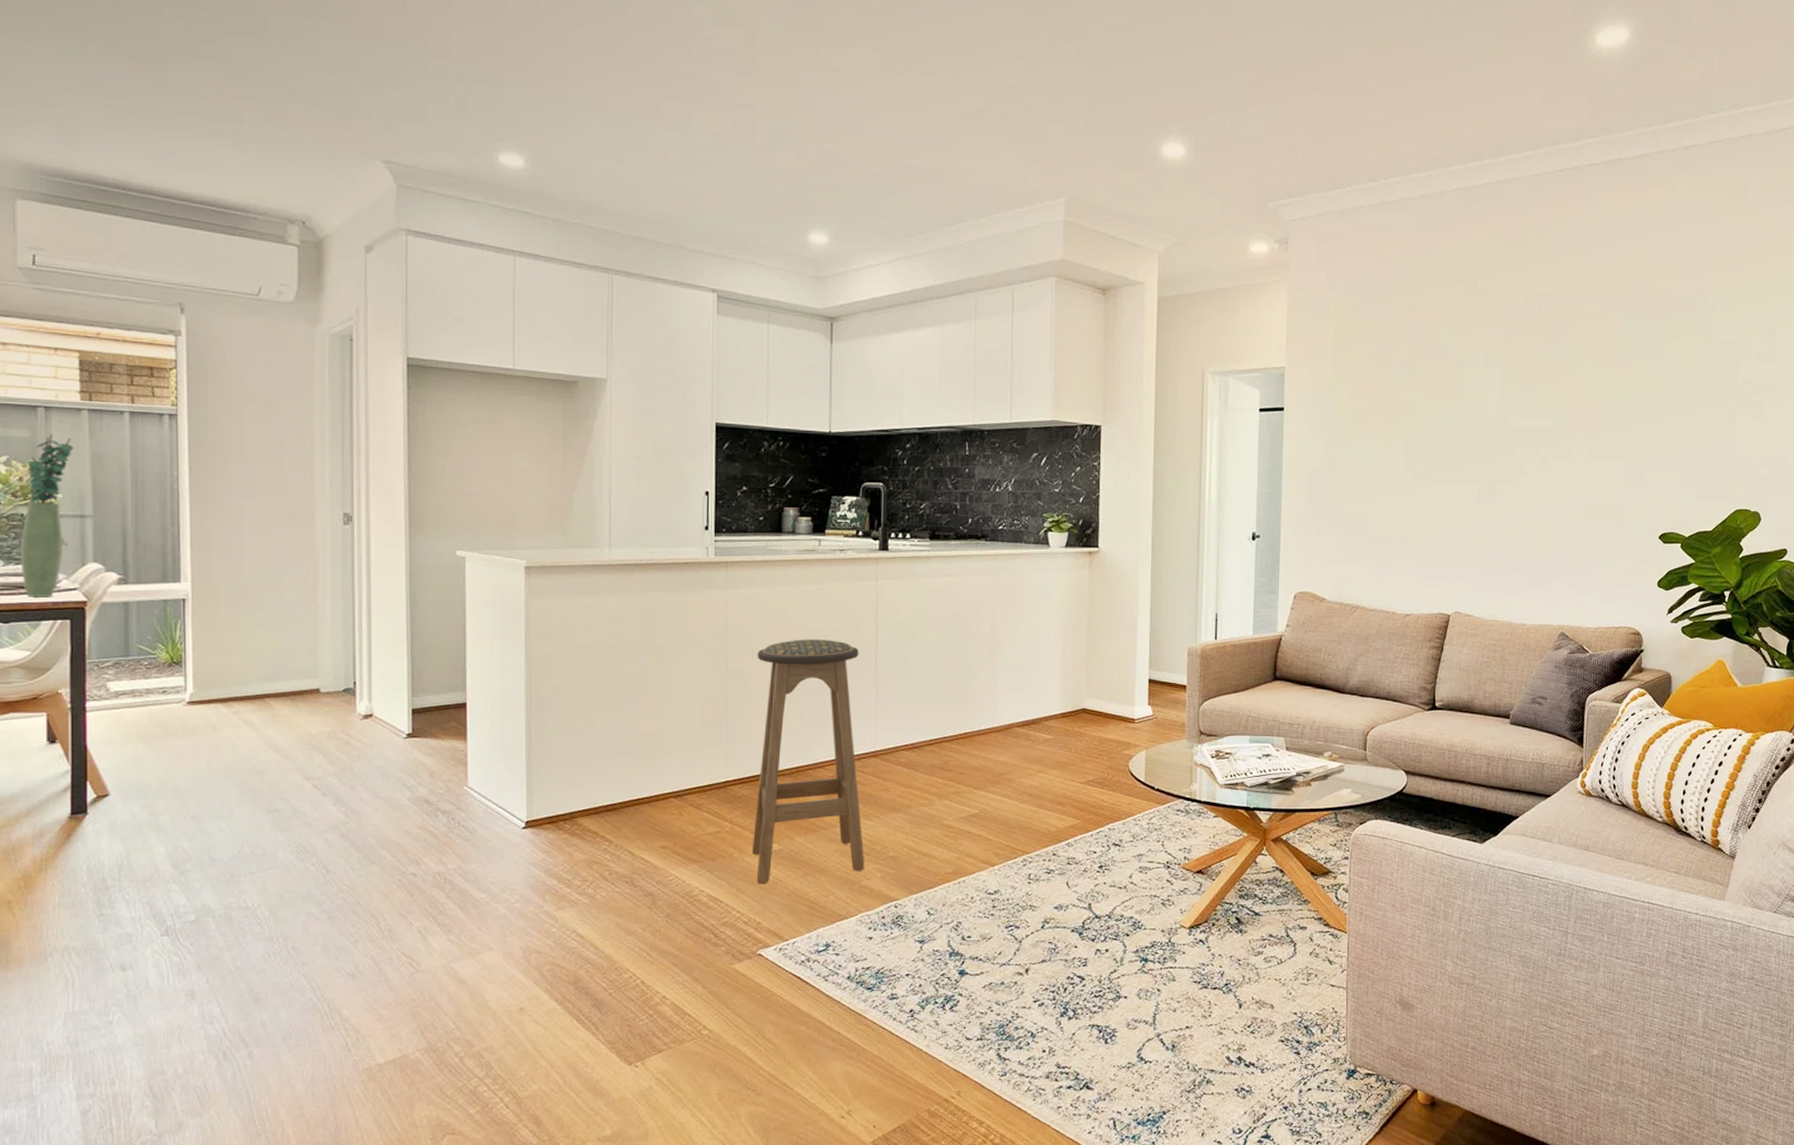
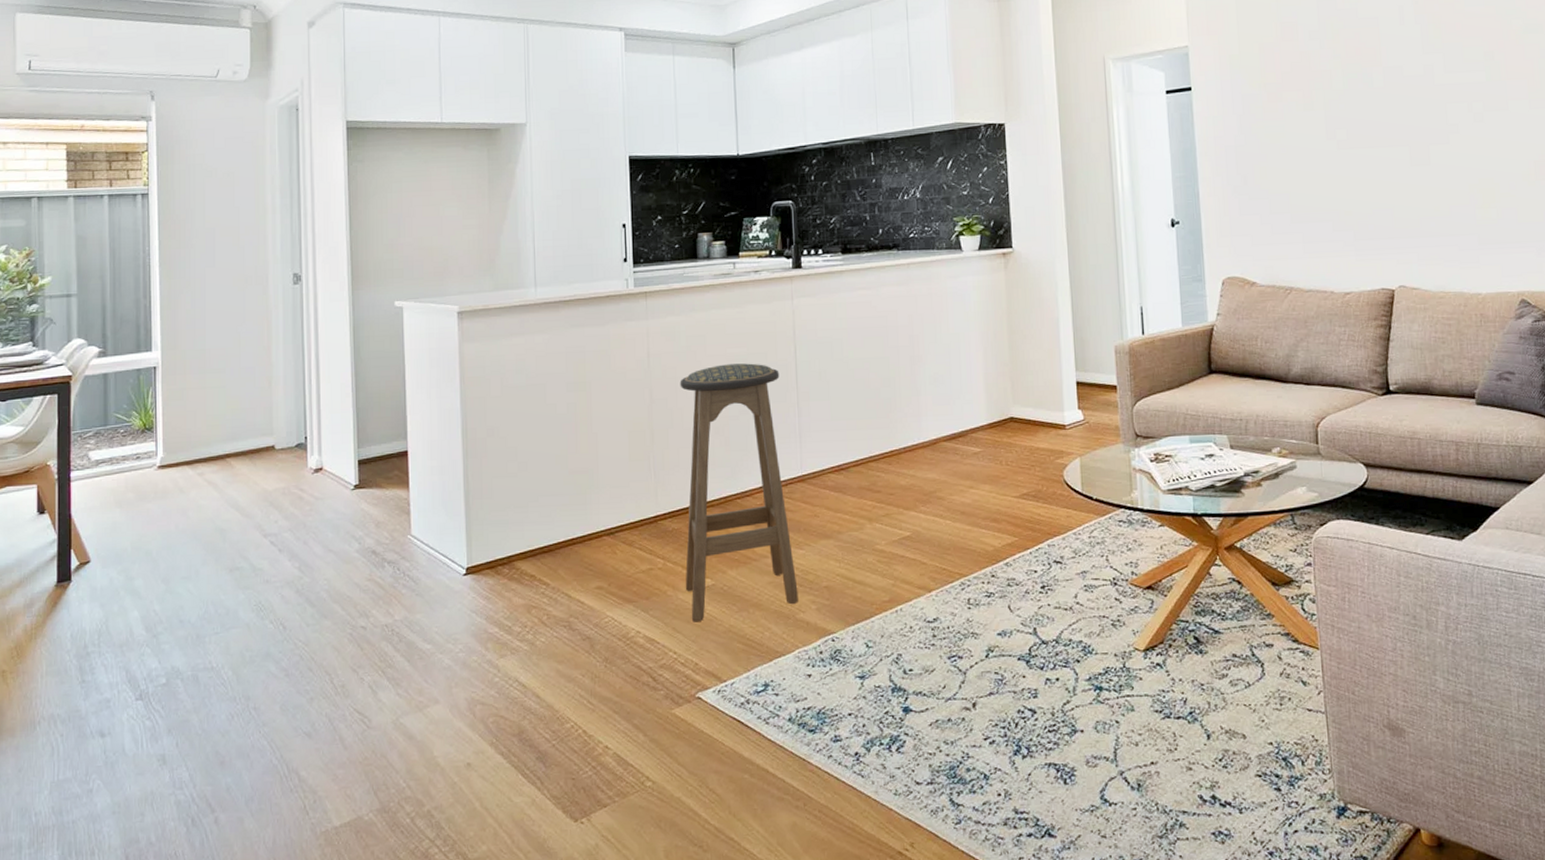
vase: present [20,434,74,598] -> none [16,221,62,375]

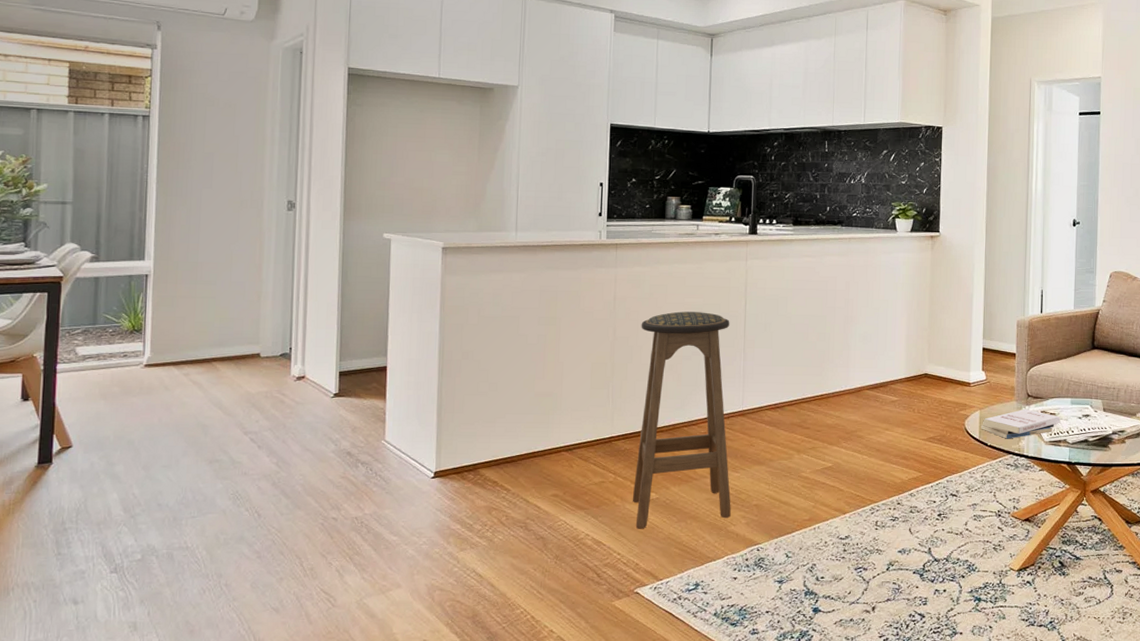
books: none [1082,451,1179,490] -> present [981,408,1061,439]

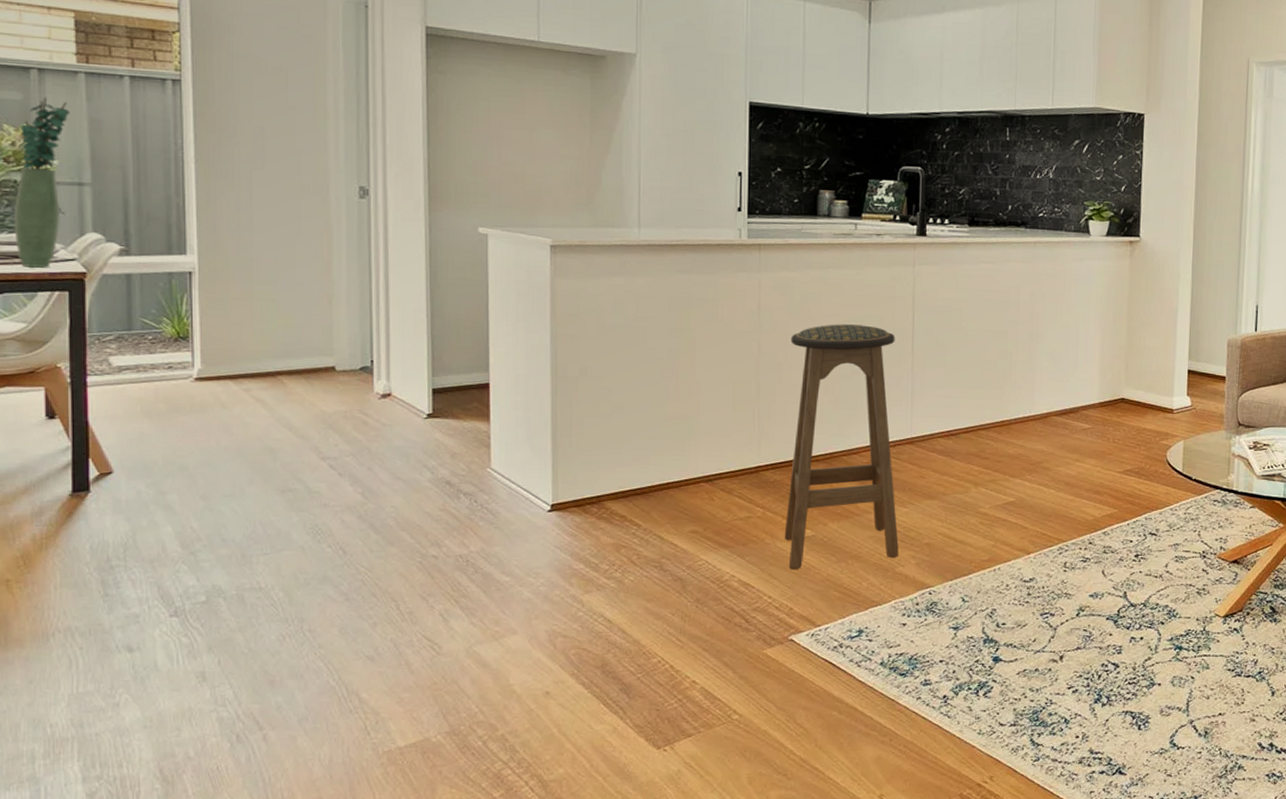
vase: none [8,132,60,273] -> present [13,97,70,268]
books: present [981,408,1061,439] -> none [1184,438,1275,473]

